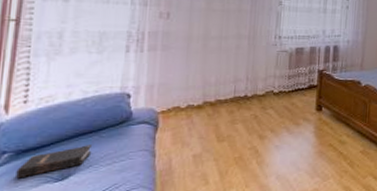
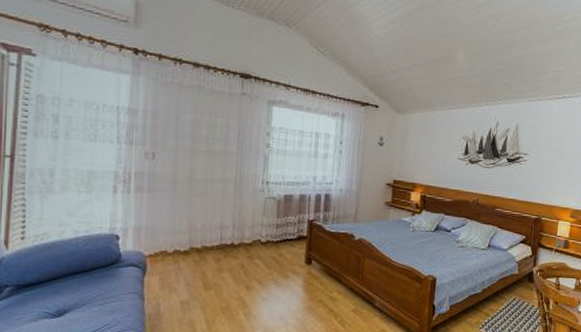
hardback book: present [16,145,93,179] -> none [18,284,85,312]

